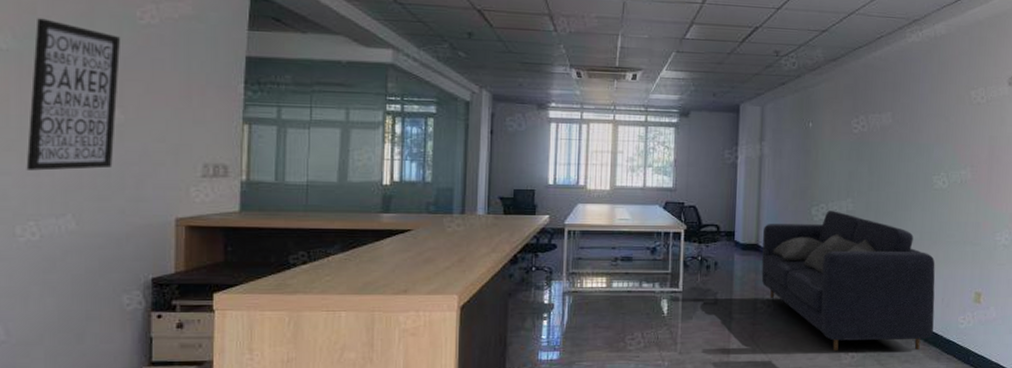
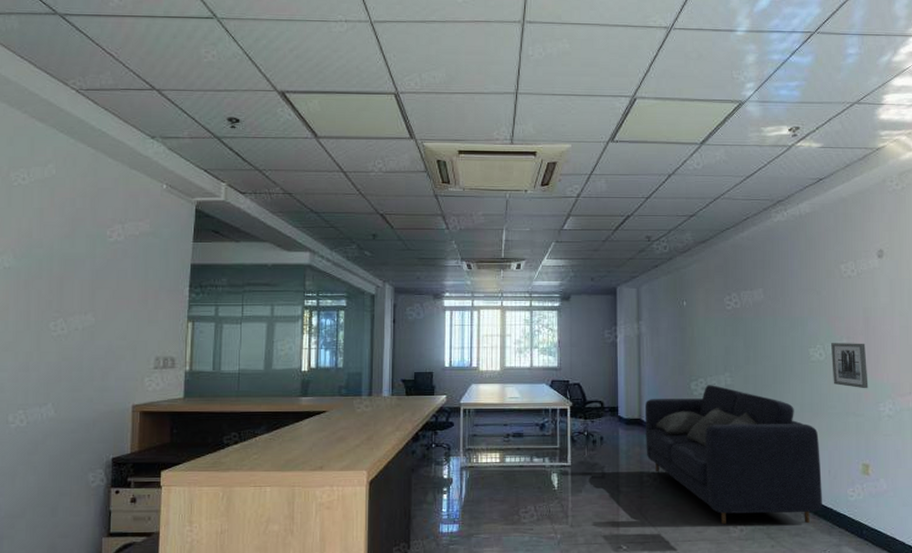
wall art: present [26,18,121,171] -> none [19,241,95,367]
wall art: none [953,171,988,218] -> present [831,343,869,389]

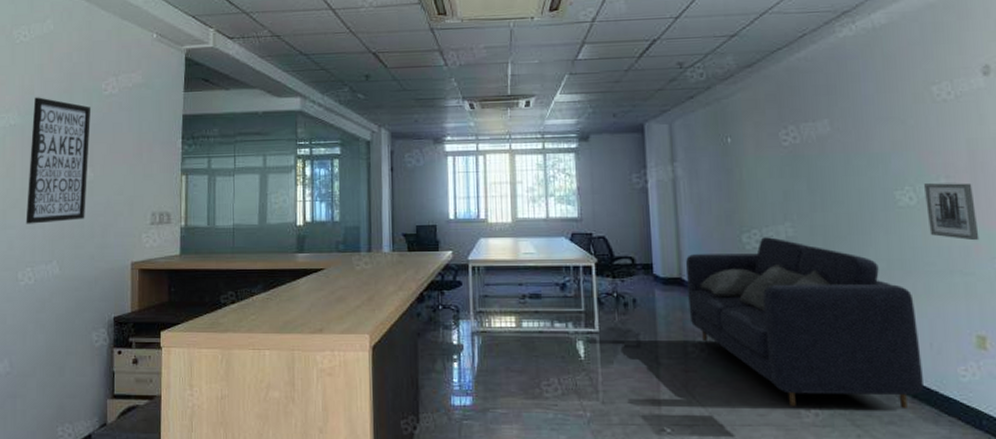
wall art: none [19,241,95,367] -> present [25,97,92,224]

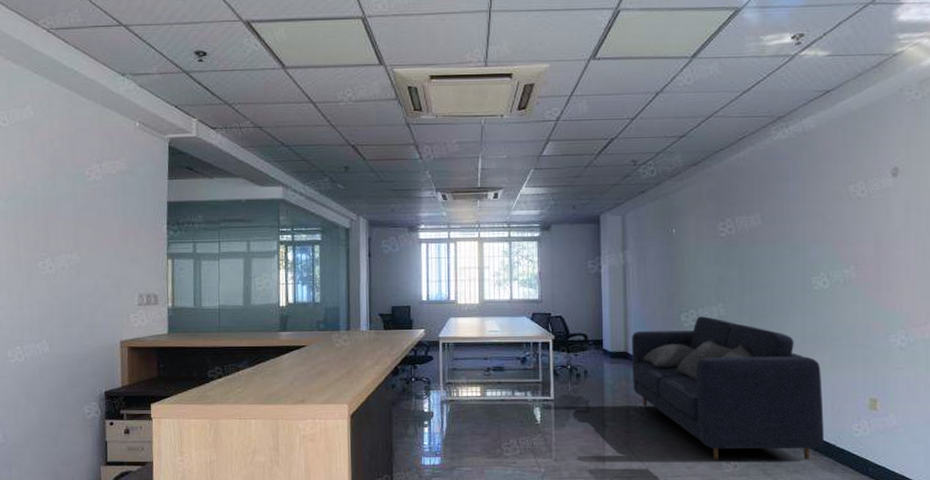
wall art: present [25,97,92,224] -> none [13,182,76,305]
wall art: present [924,182,980,241] -> none [837,269,878,319]

